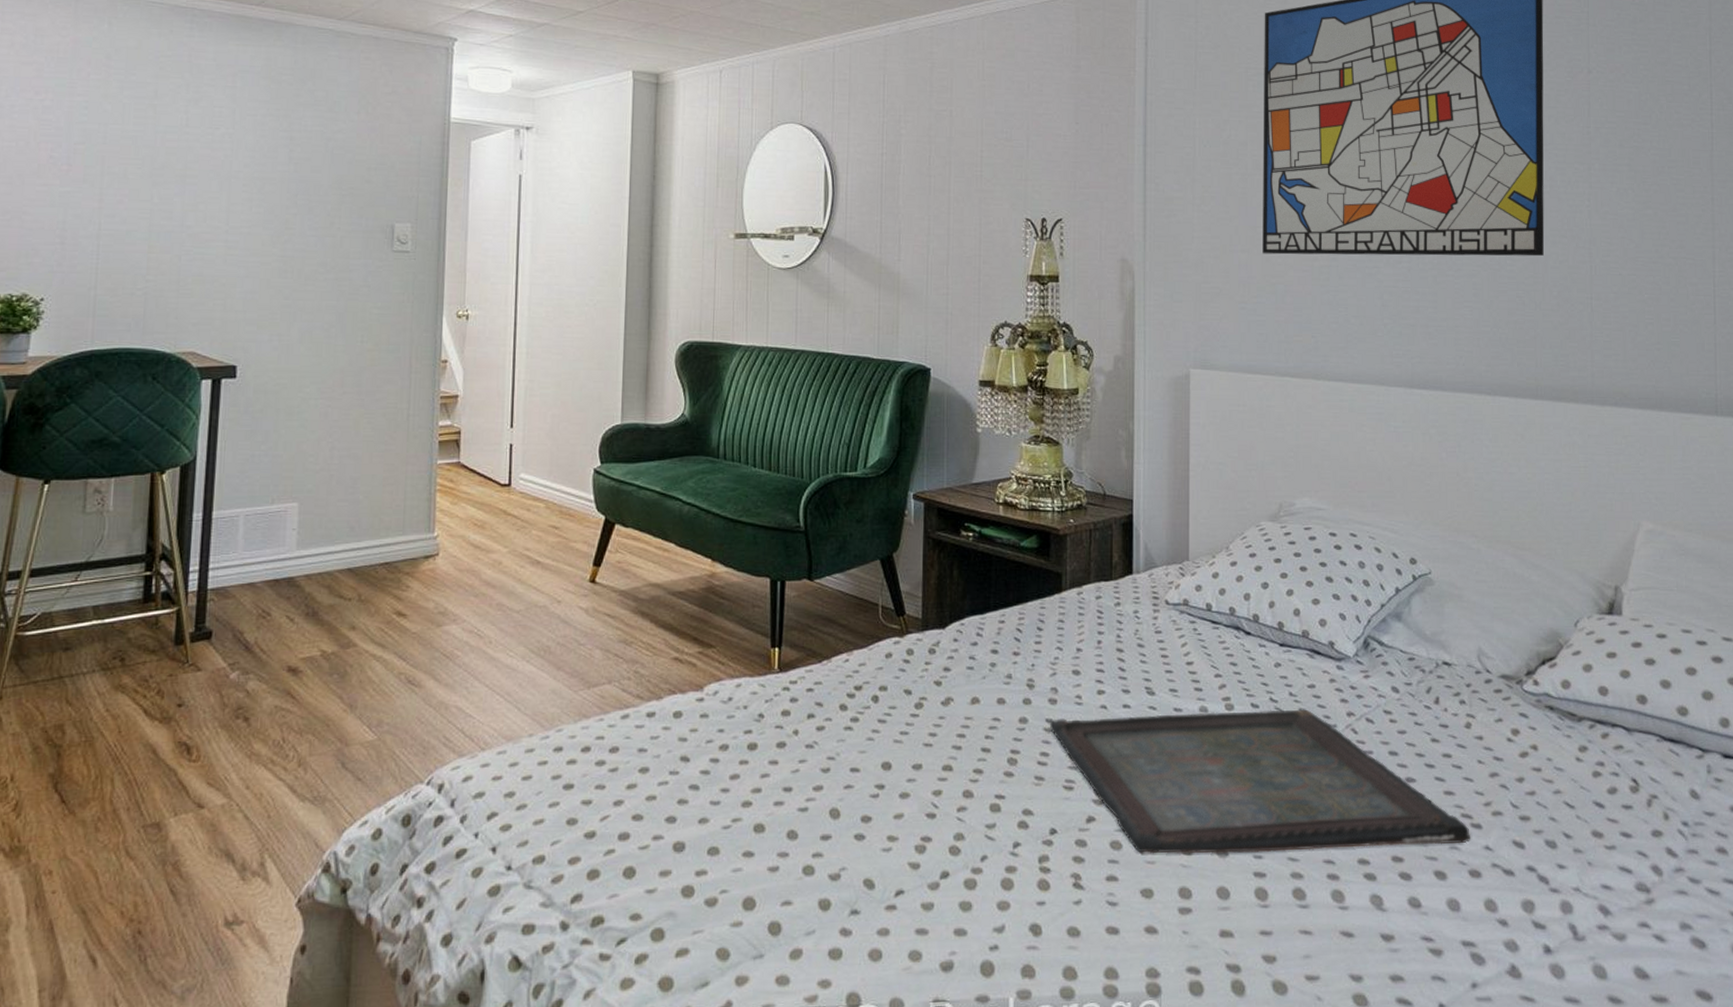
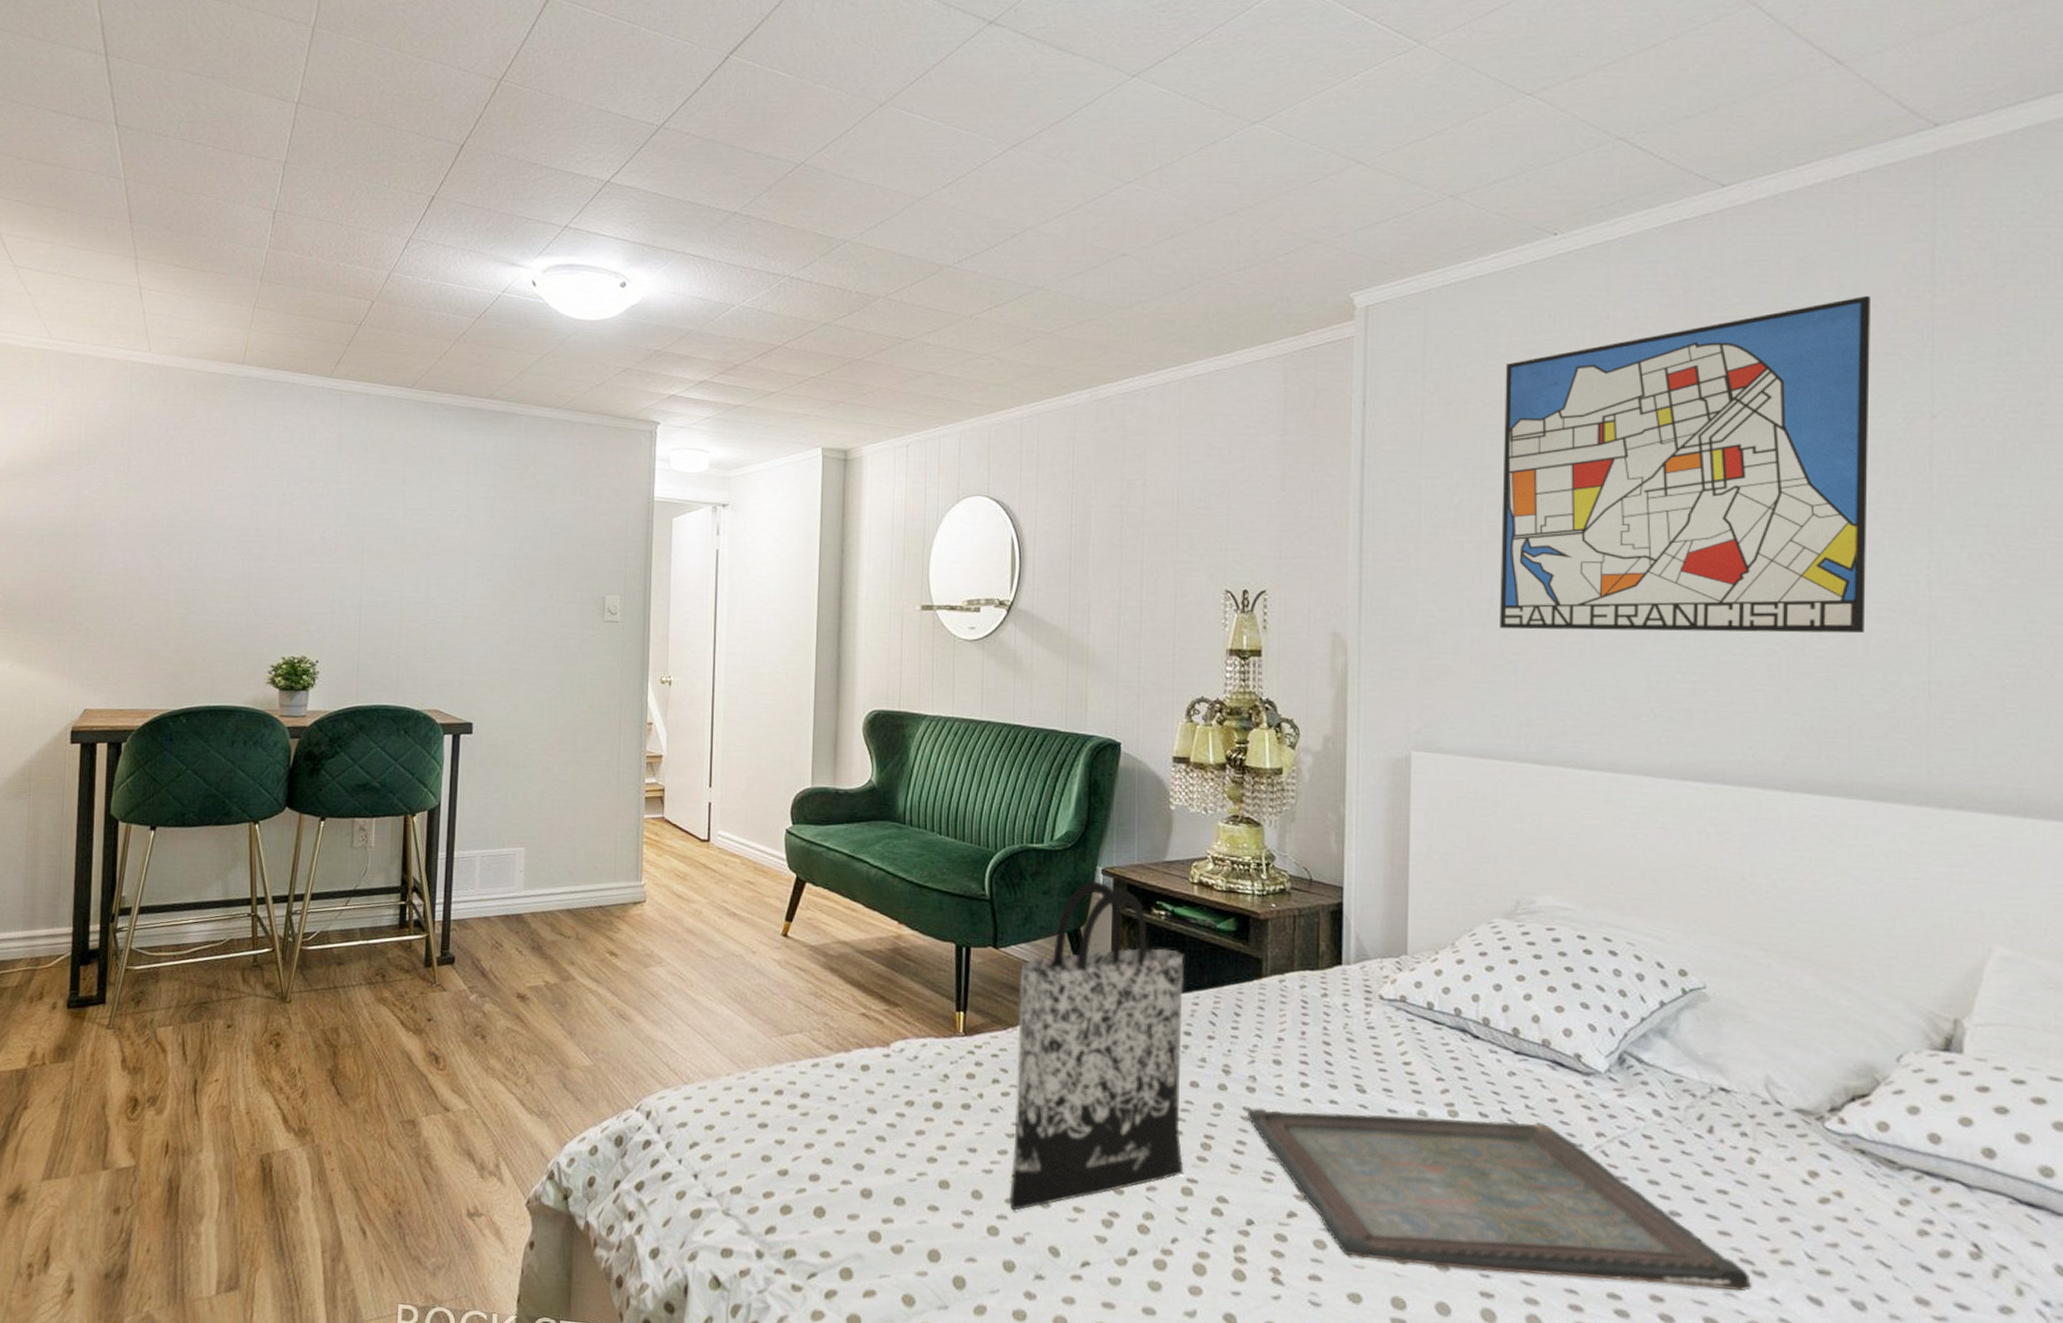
tote bag: none [825,506,992,847] -> present [1009,881,1184,1211]

